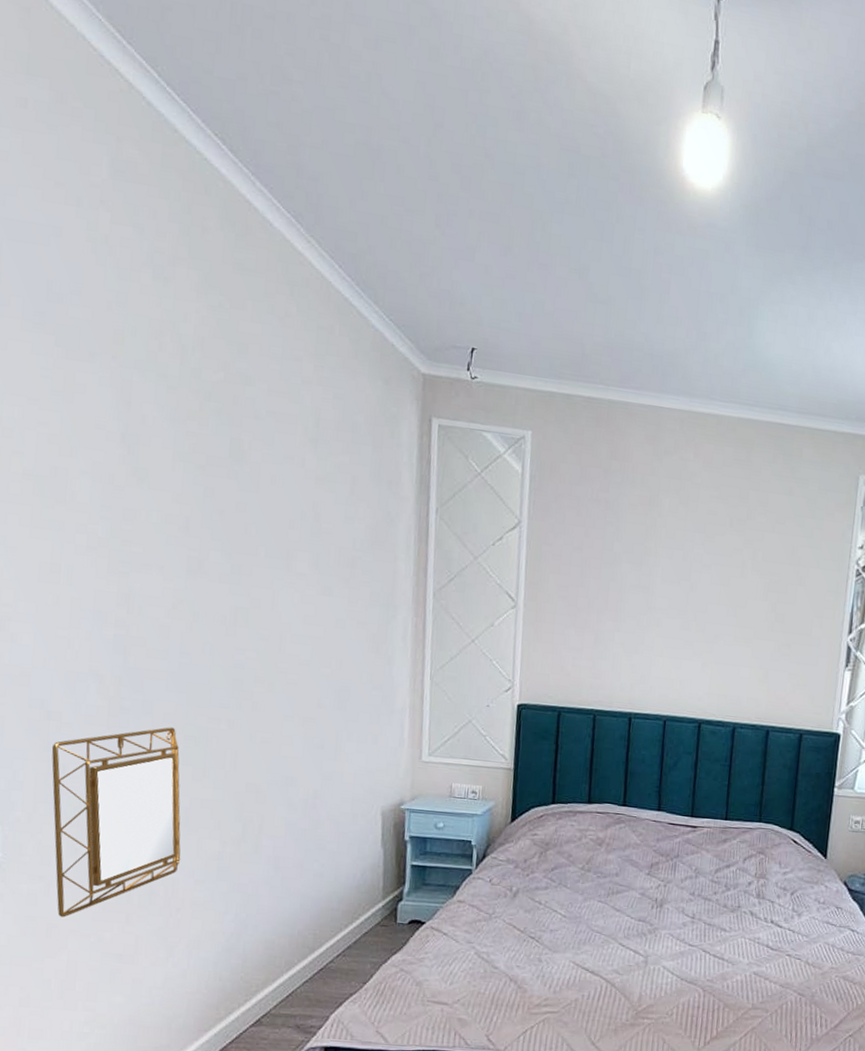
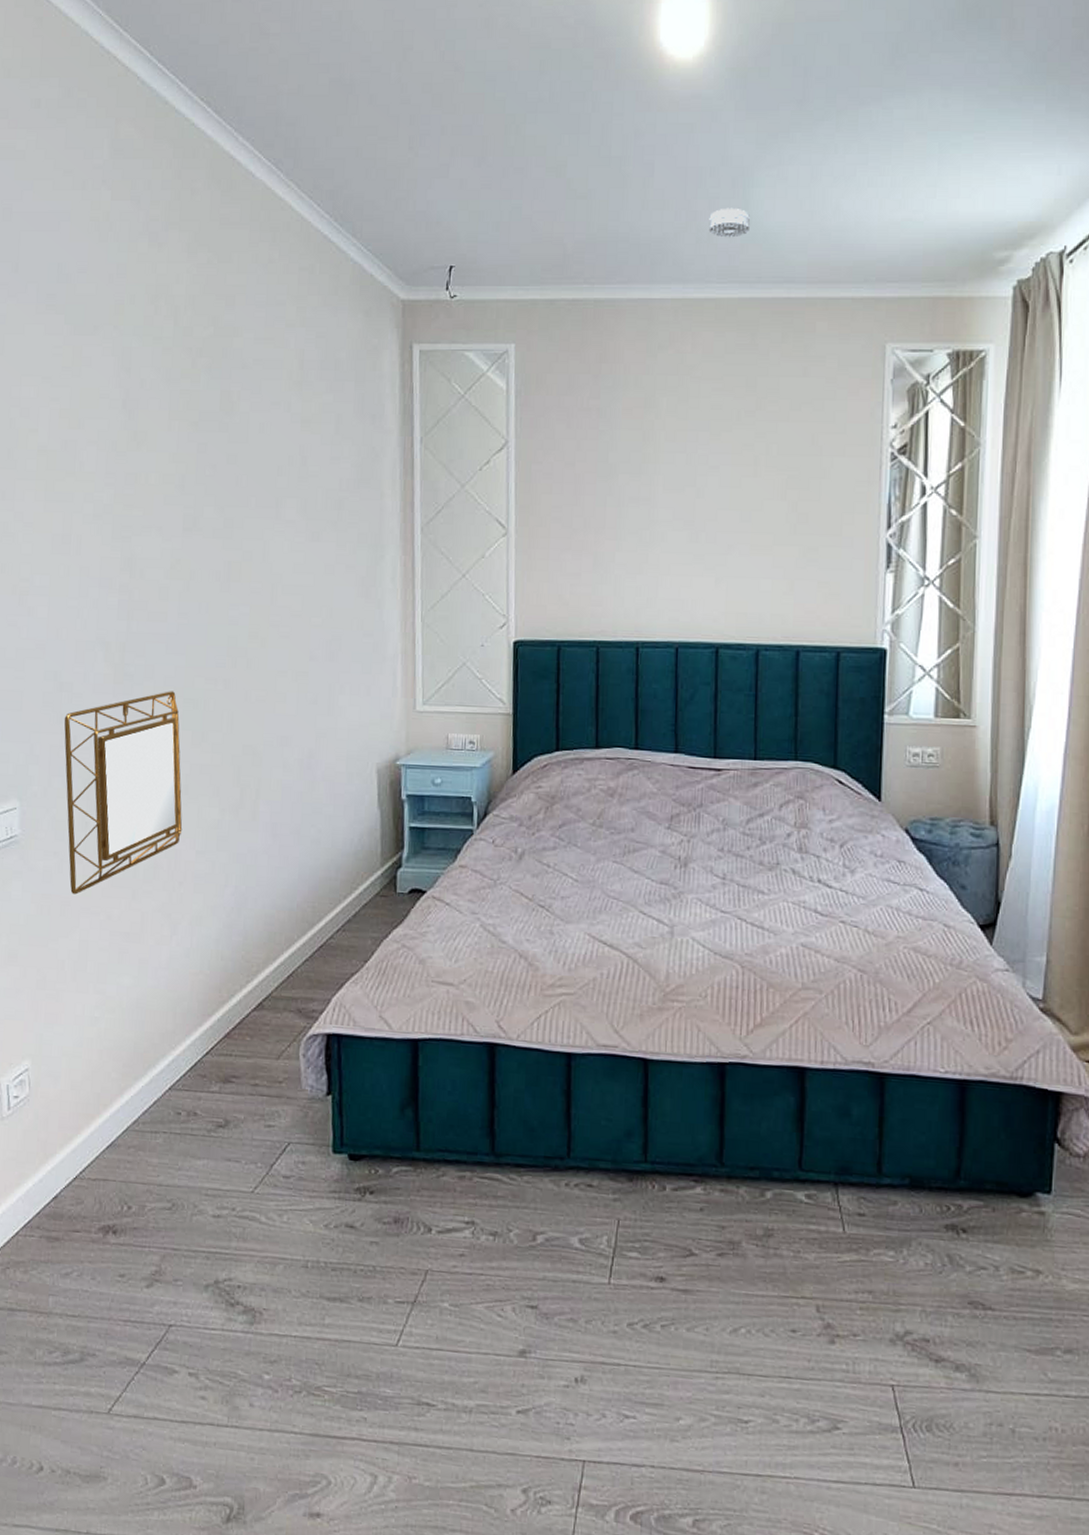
smoke detector: none [716,334,753,362] -> present [709,207,750,238]

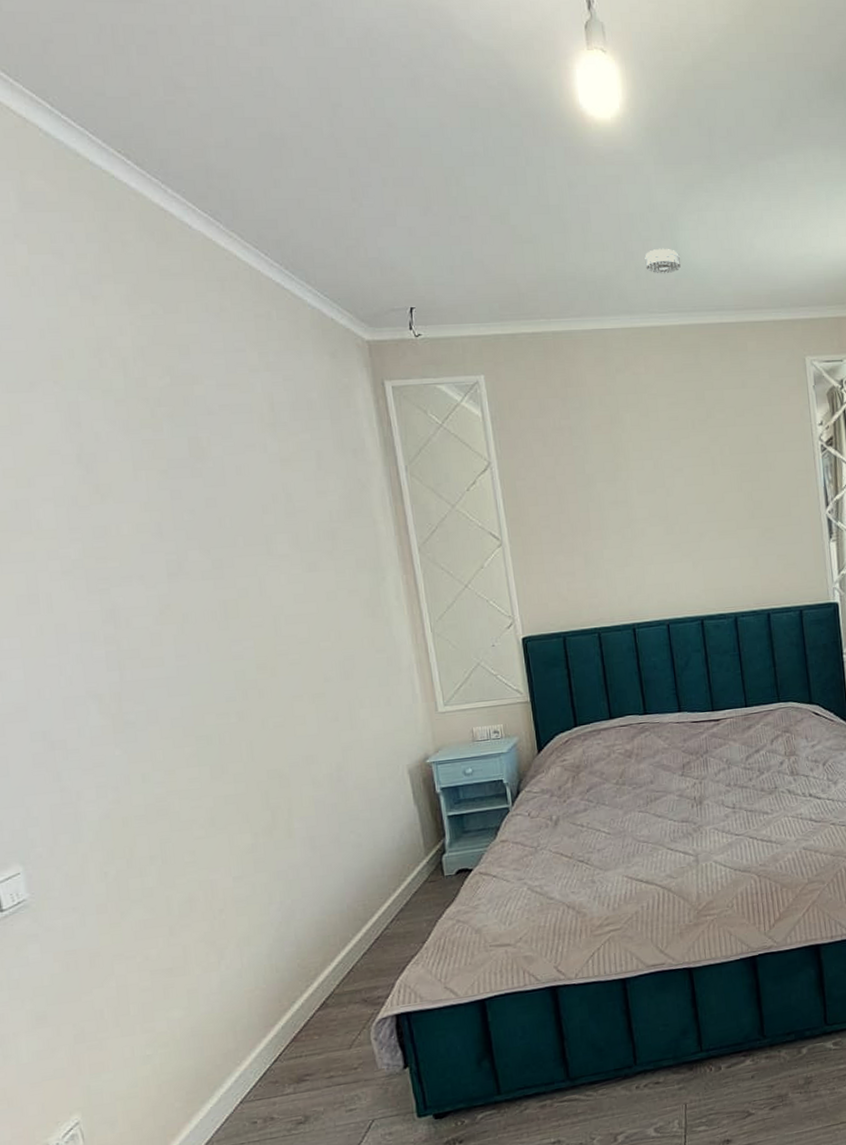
home mirror: present [64,691,183,895] -> none [61,731,215,945]

